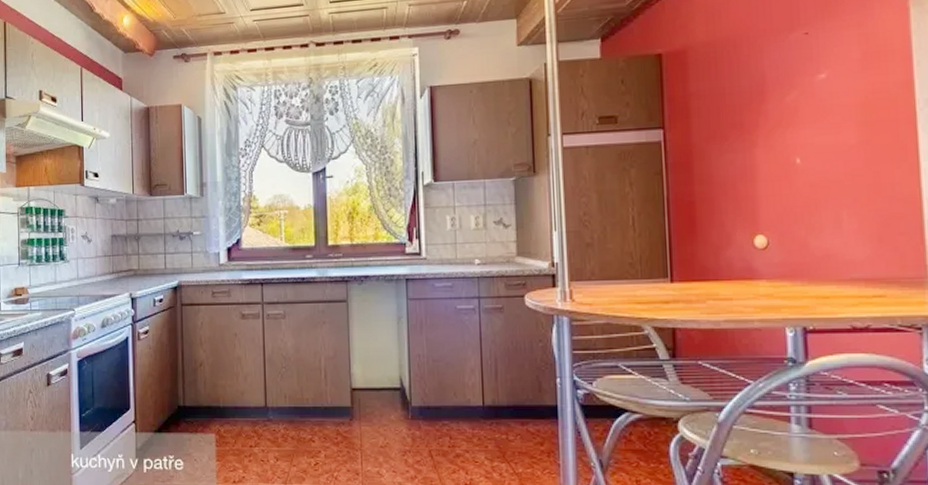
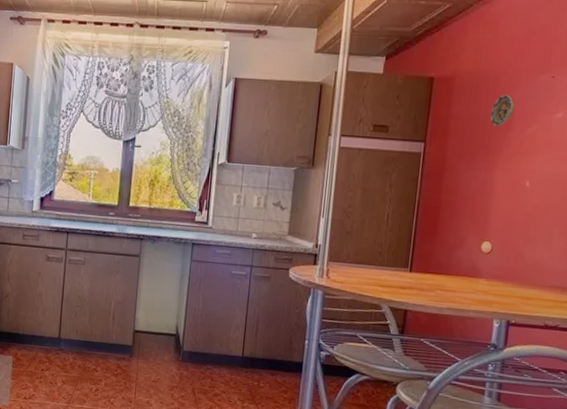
decorative plate: none [737,61,766,99] -> present [490,95,515,126]

